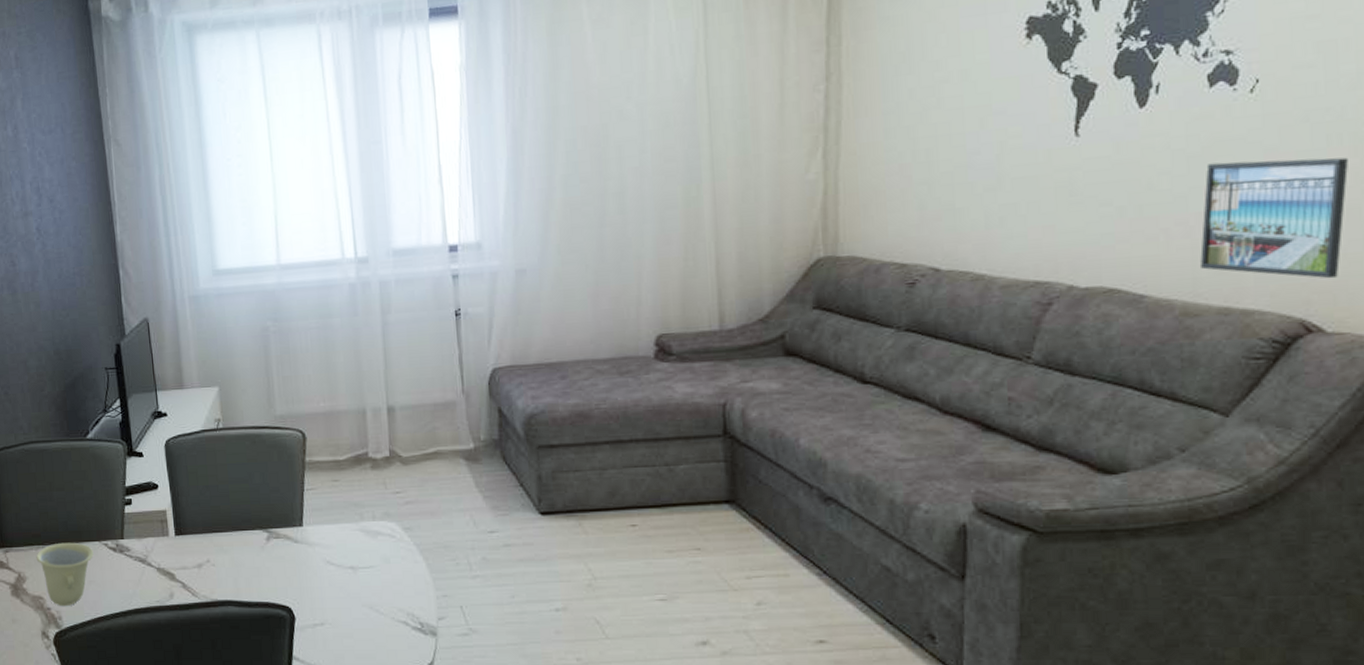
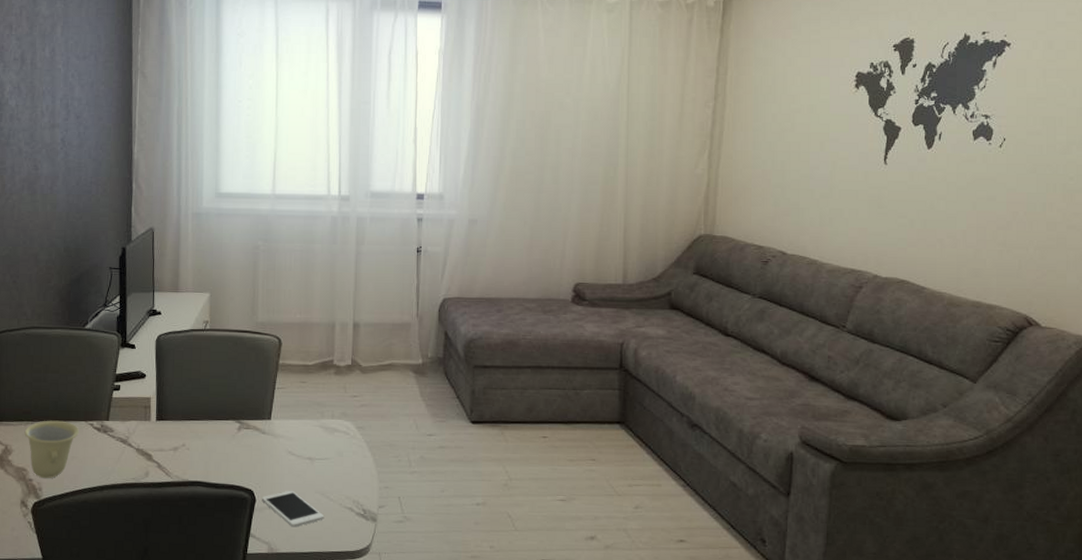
cell phone: none [301,605,376,647] -> present [261,490,325,527]
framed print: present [1199,157,1350,279] -> none [961,195,1060,288]

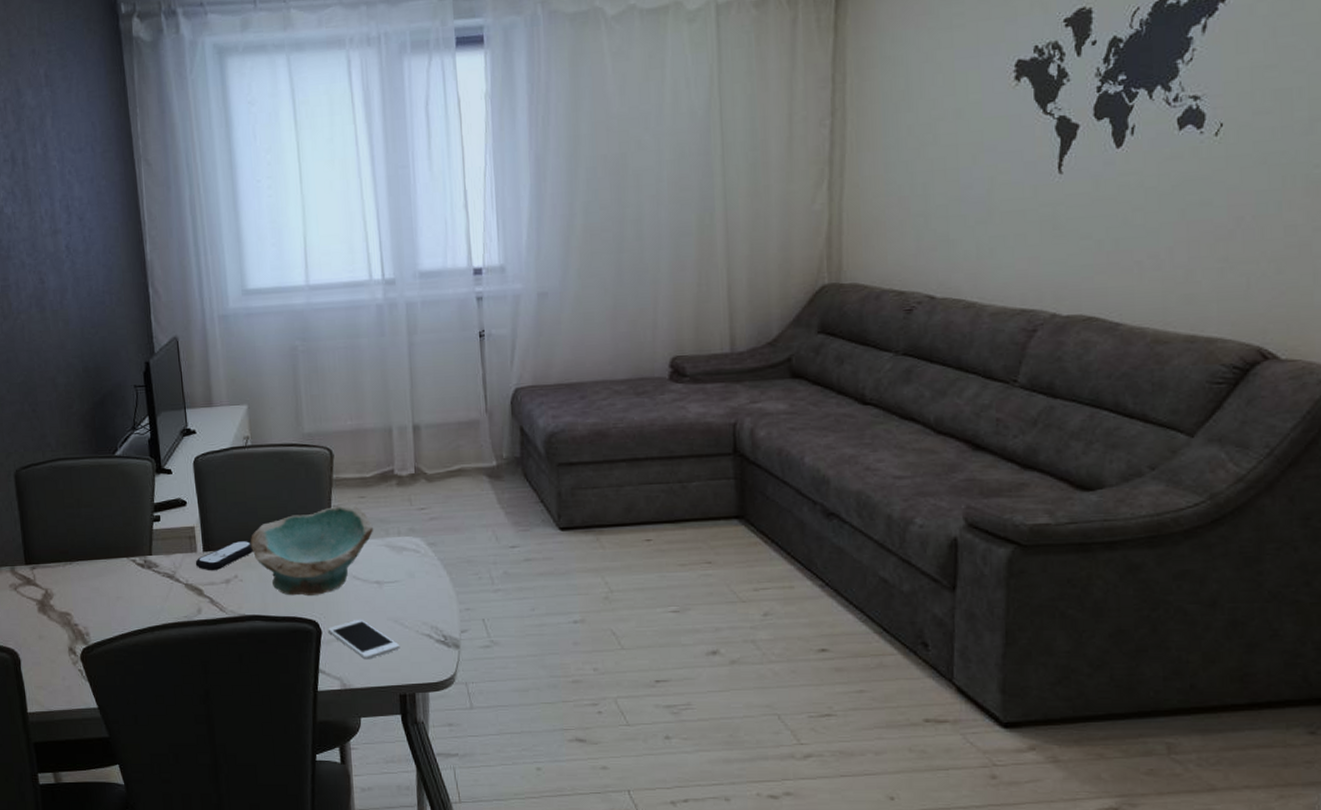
cup: present [24,420,79,479] -> none [63,558,122,623]
remote control: none [148,413,202,439] -> present [195,541,253,571]
bowl: none [199,388,311,467] -> present [250,505,374,596]

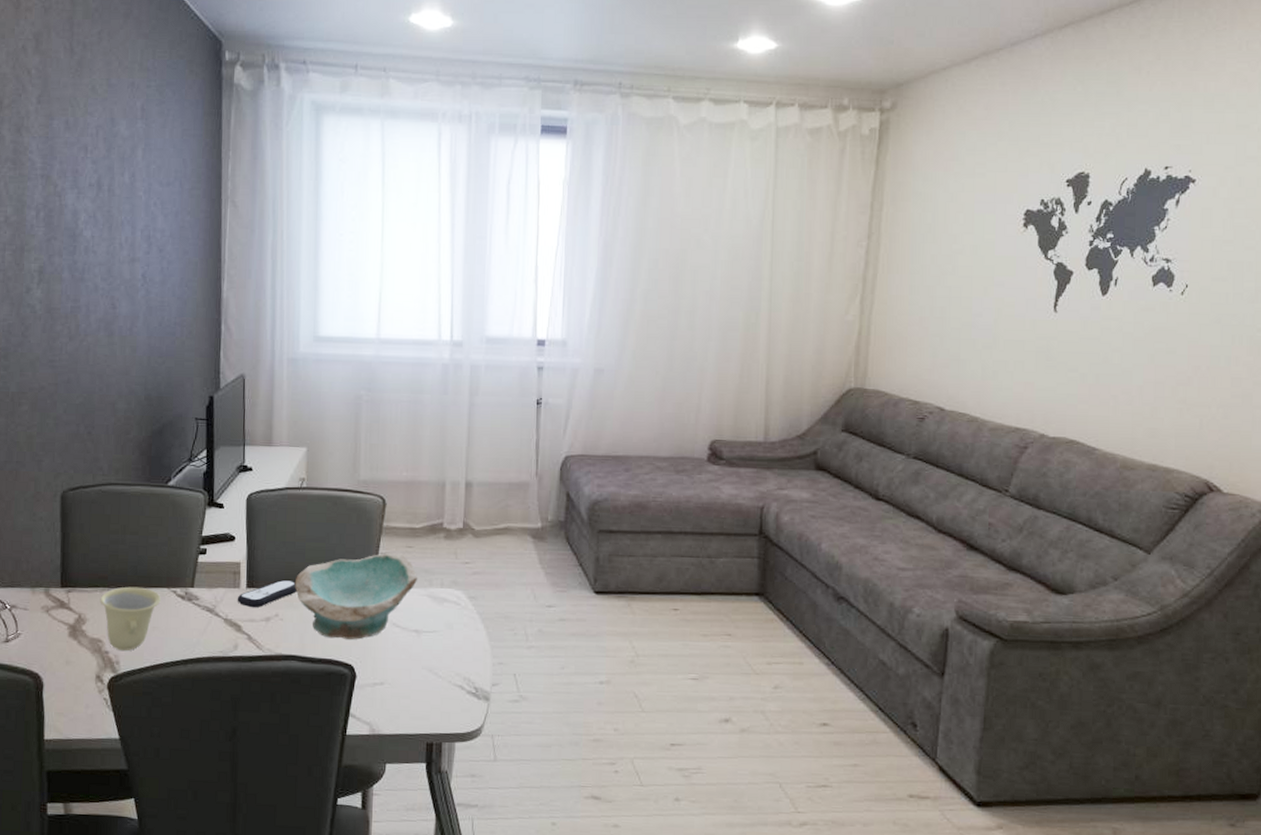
cup: none [63,558,122,623] -> present [100,586,161,652]
cell phone: present [327,619,400,660] -> none [362,665,432,707]

